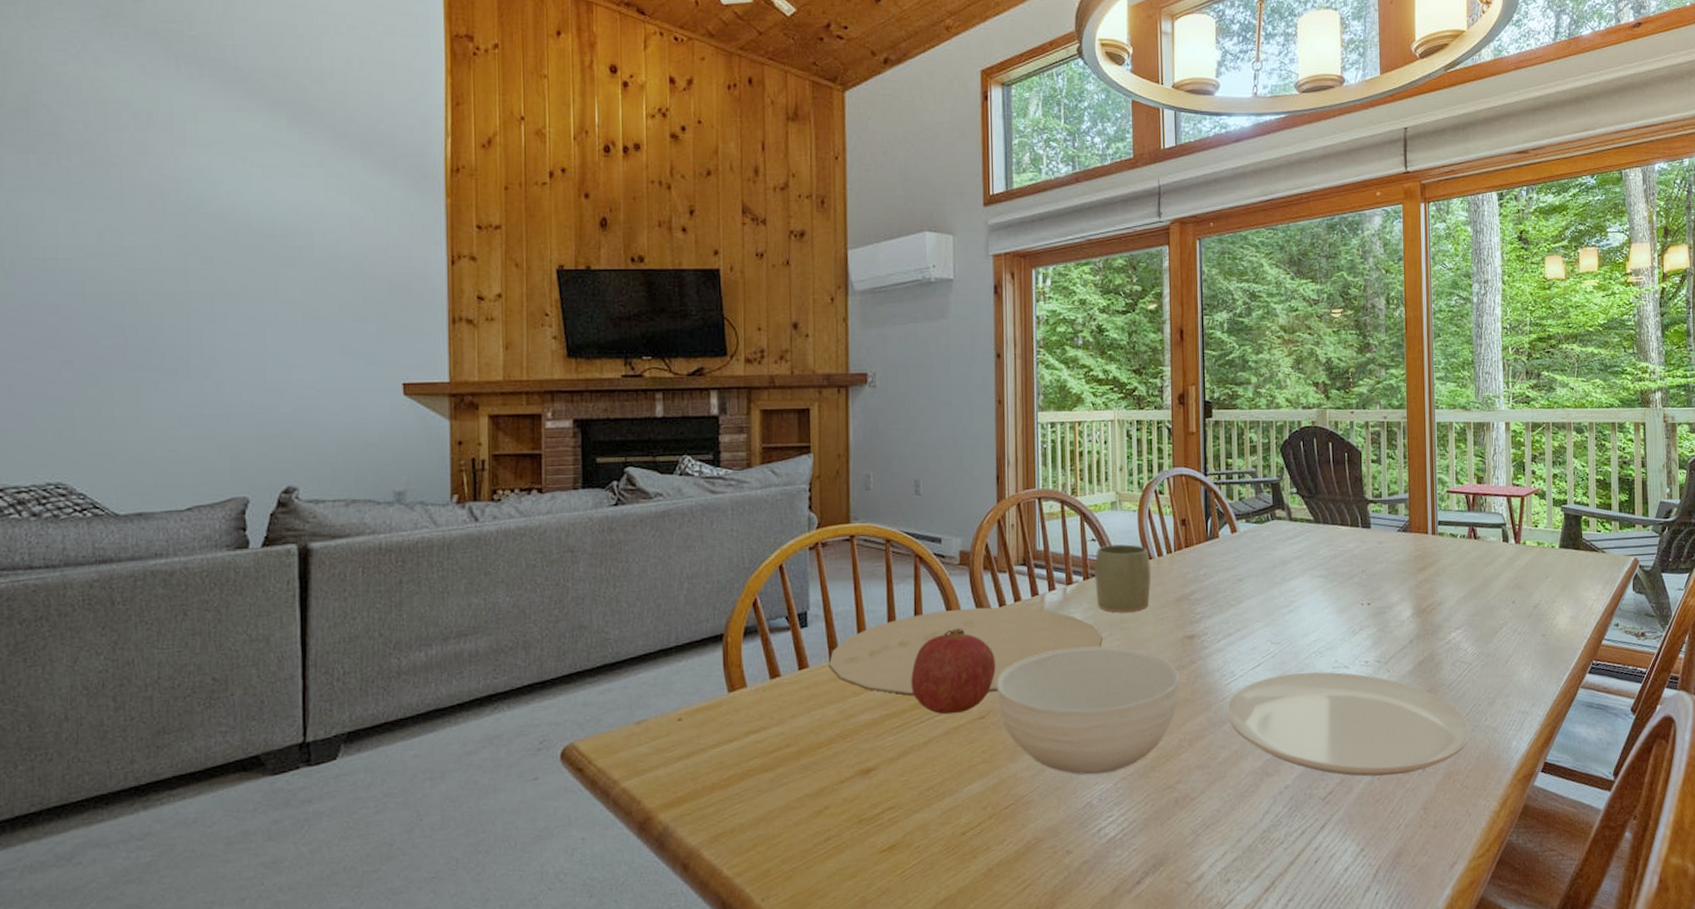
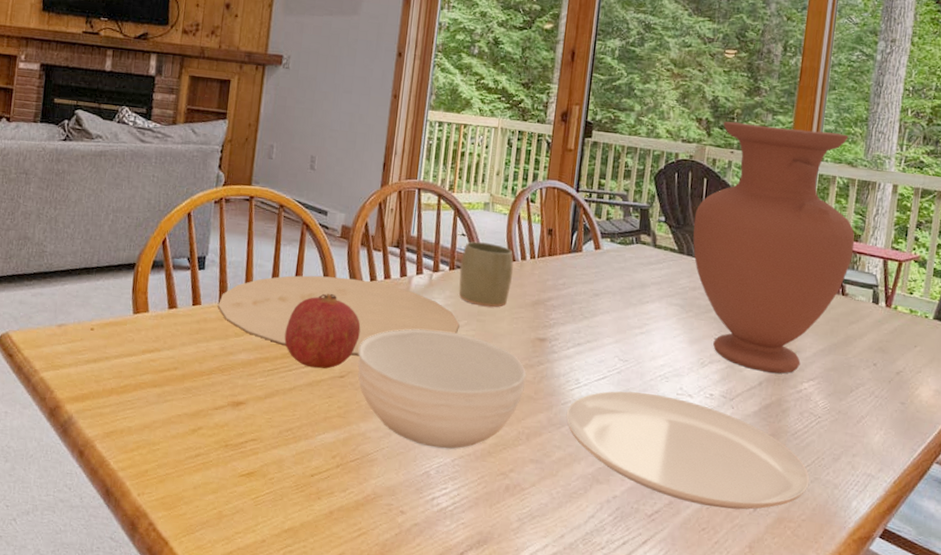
vase: none [1325,379,1479,629] -> present [693,121,855,374]

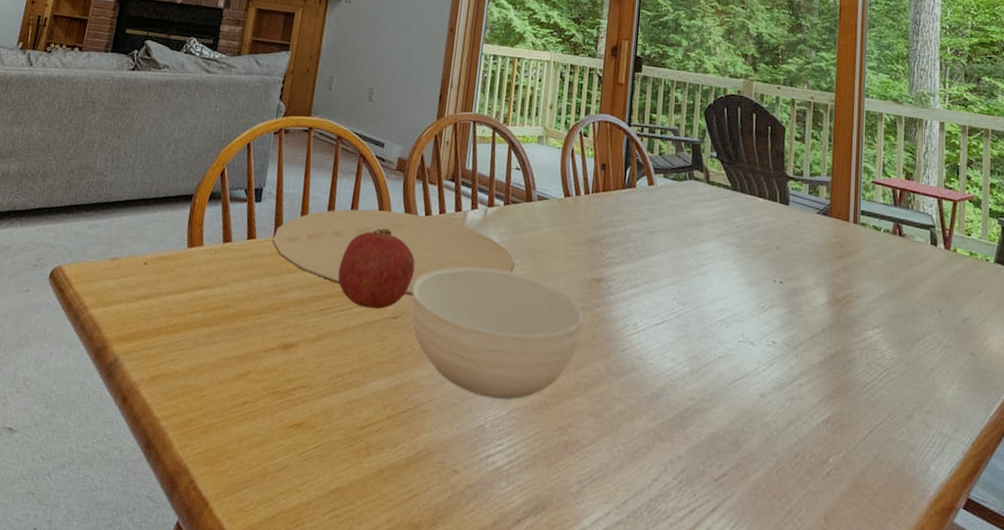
mug: present [459,241,514,307] -> none [513,175,568,245]
plate: present [566,391,810,510] -> none [625,337,883,474]
vase: present [693,121,855,374] -> none [745,57,907,320]

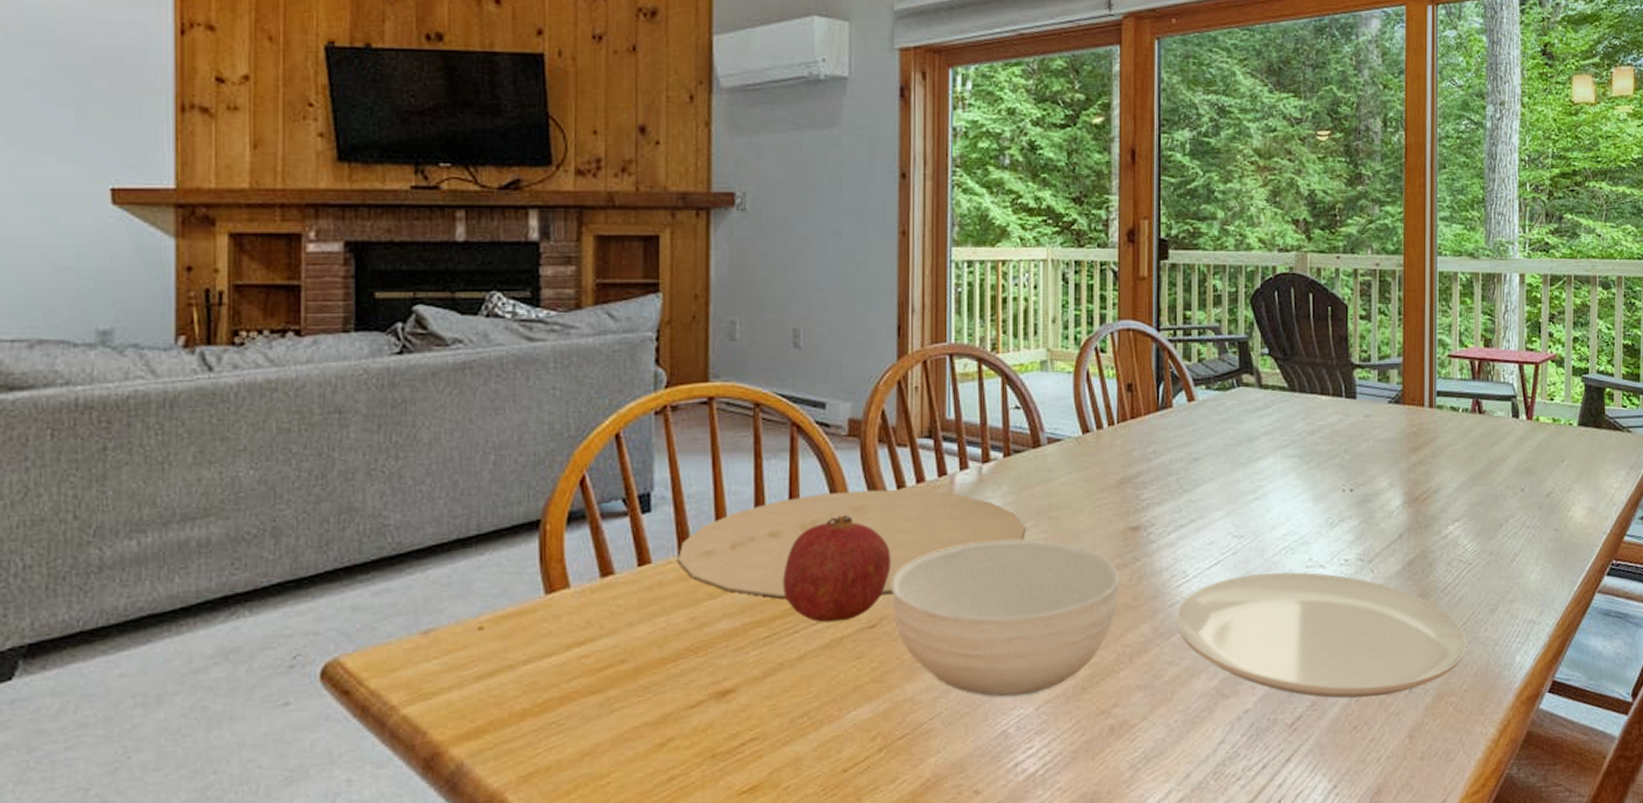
plate: none [625,337,883,474] -> present [1175,572,1467,699]

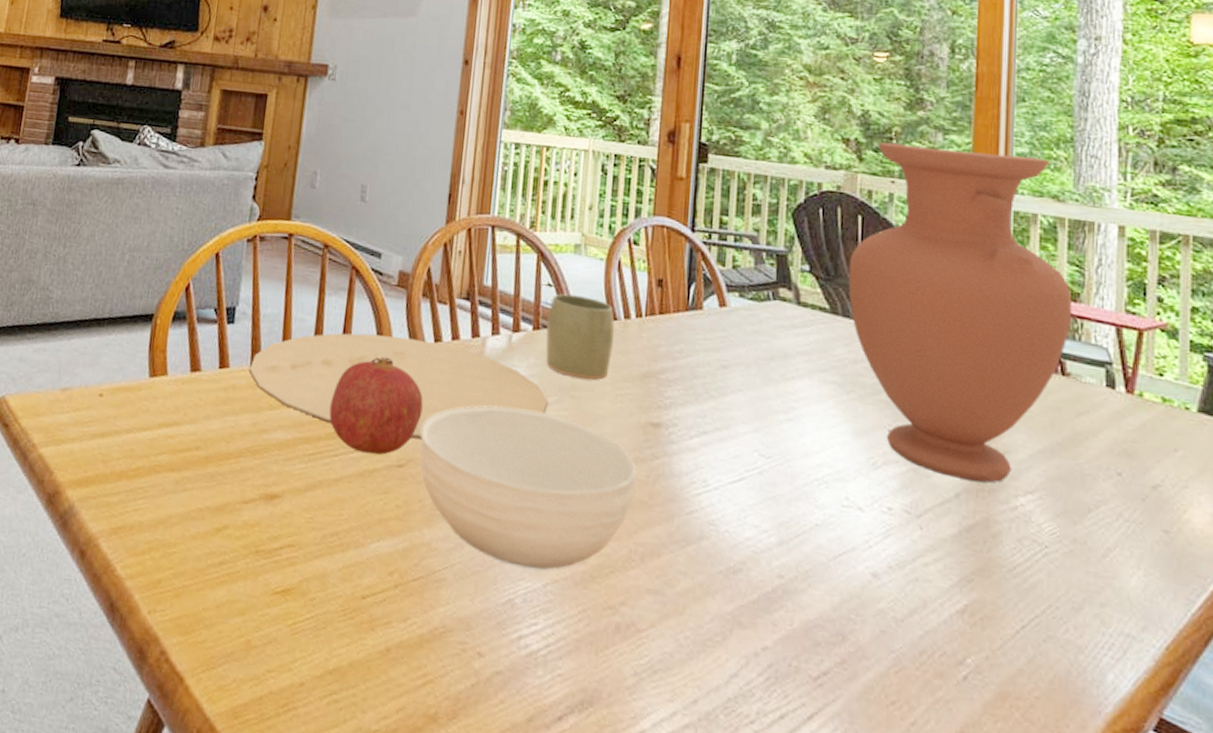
mug: none [1018,413,1089,497] -> present [545,293,615,380]
plate: present [1175,572,1467,699] -> none [692,498,1041,678]
vase: none [1303,220,1486,521] -> present [848,142,1073,483]

